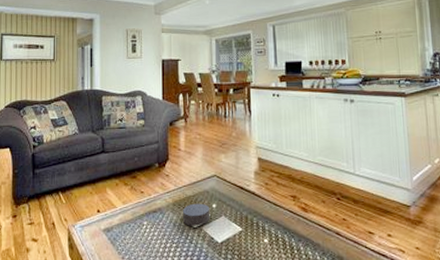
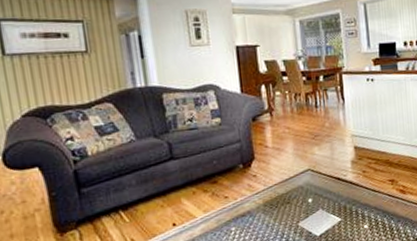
candle: present [182,203,210,227] -> none [275,199,307,225]

